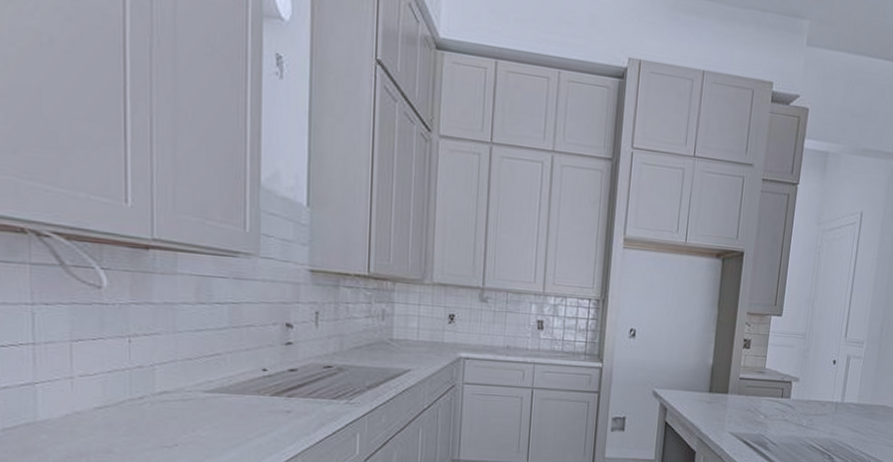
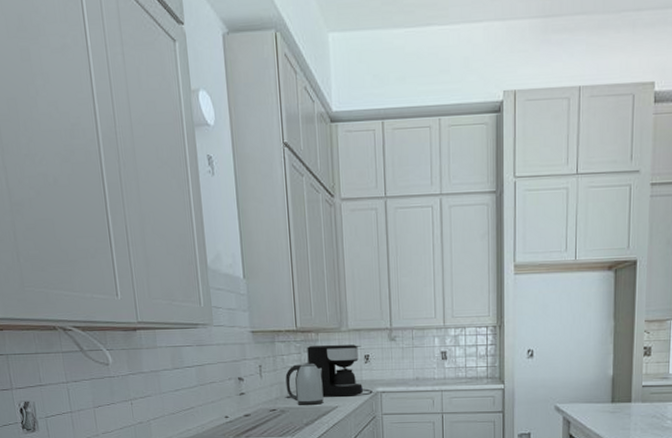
coffee maker: none [344,296,455,361] -> present [284,345,373,398]
kettle: none [348,315,396,366] -> present [285,363,324,405]

